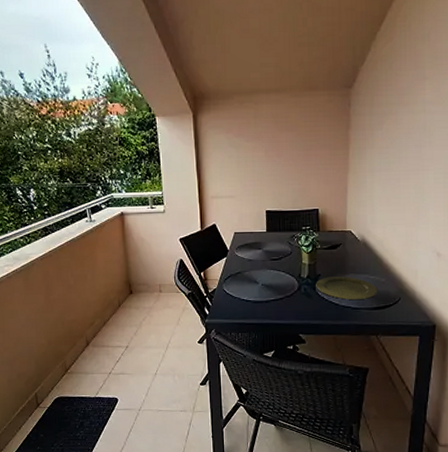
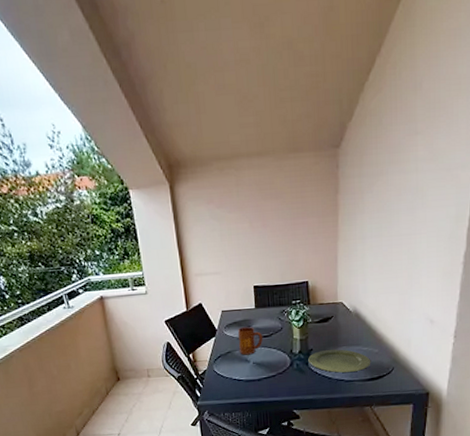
mug: none [248,248,273,277] -> present [238,326,263,355]

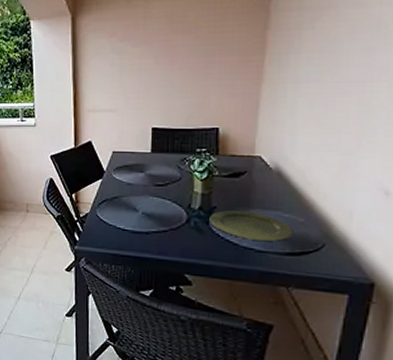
mug: present [238,326,263,355] -> none [127,171,157,204]

